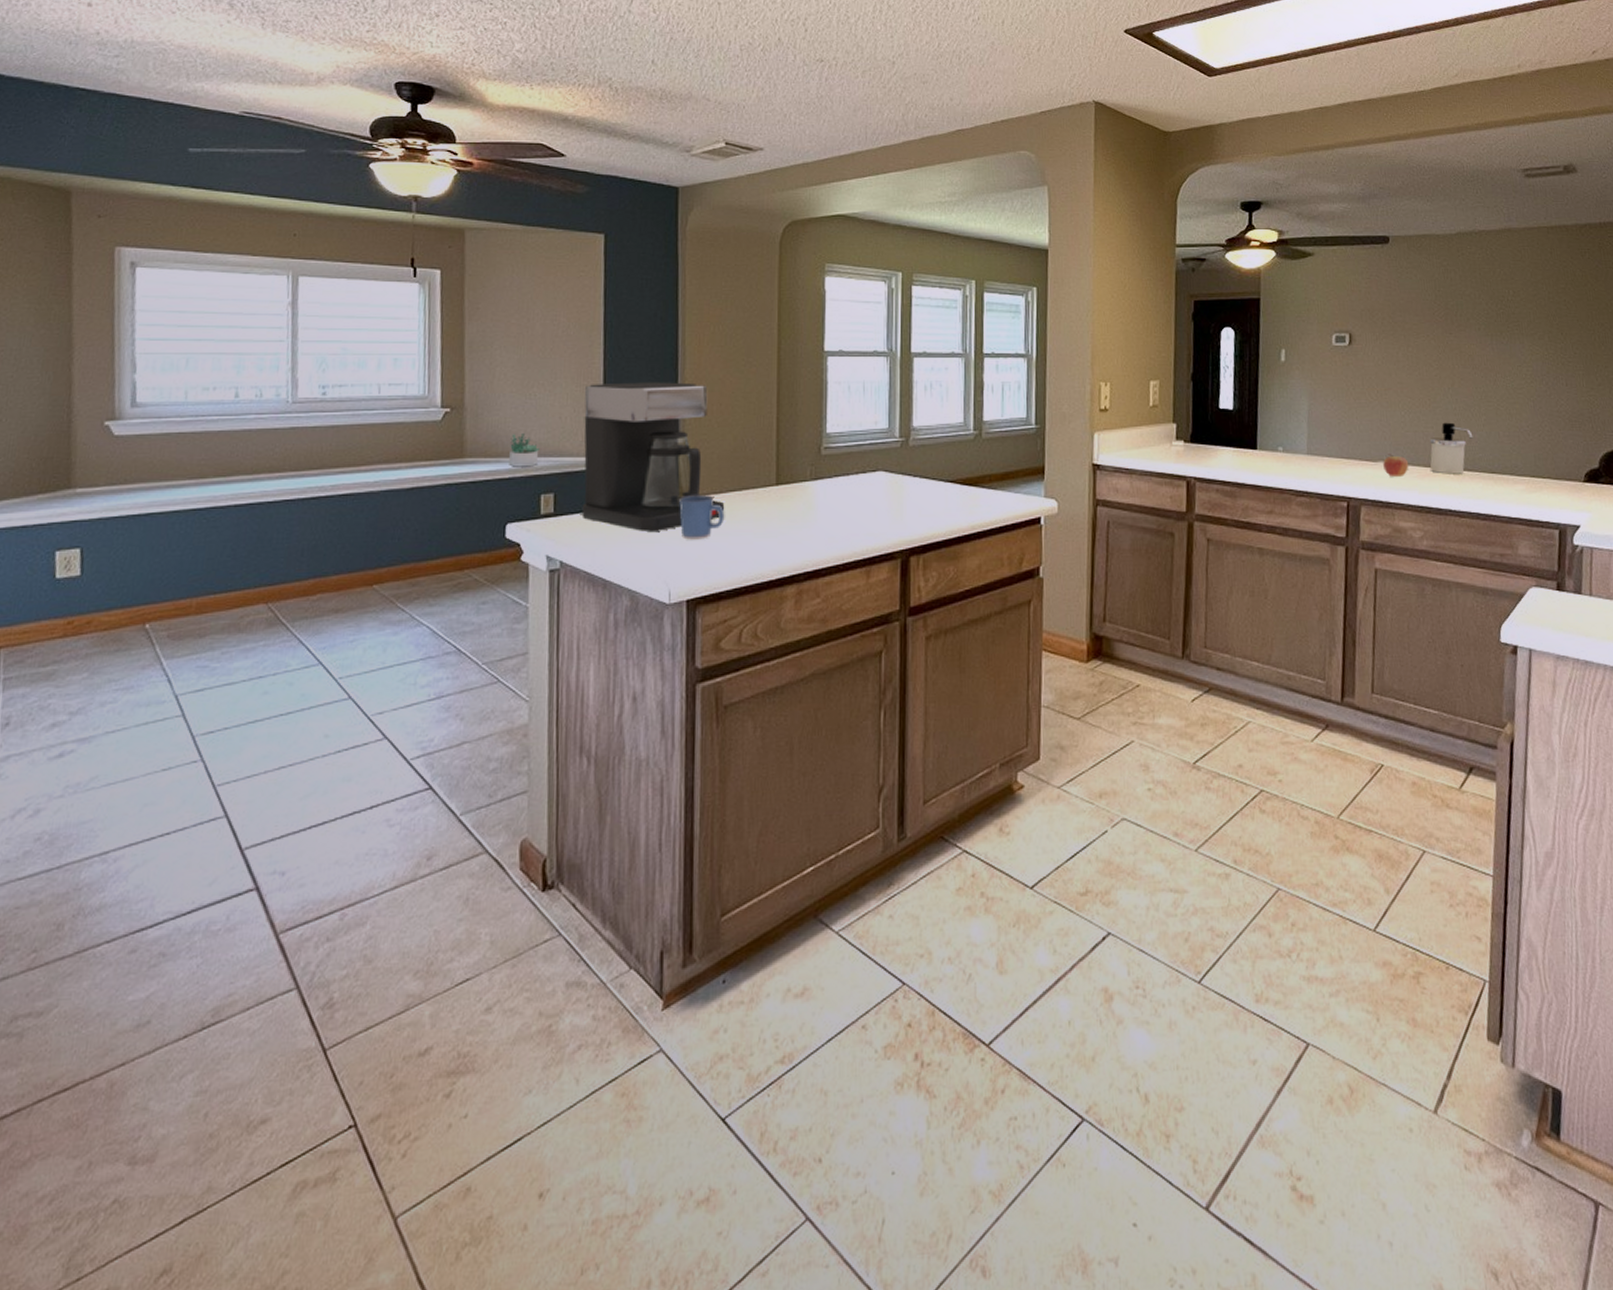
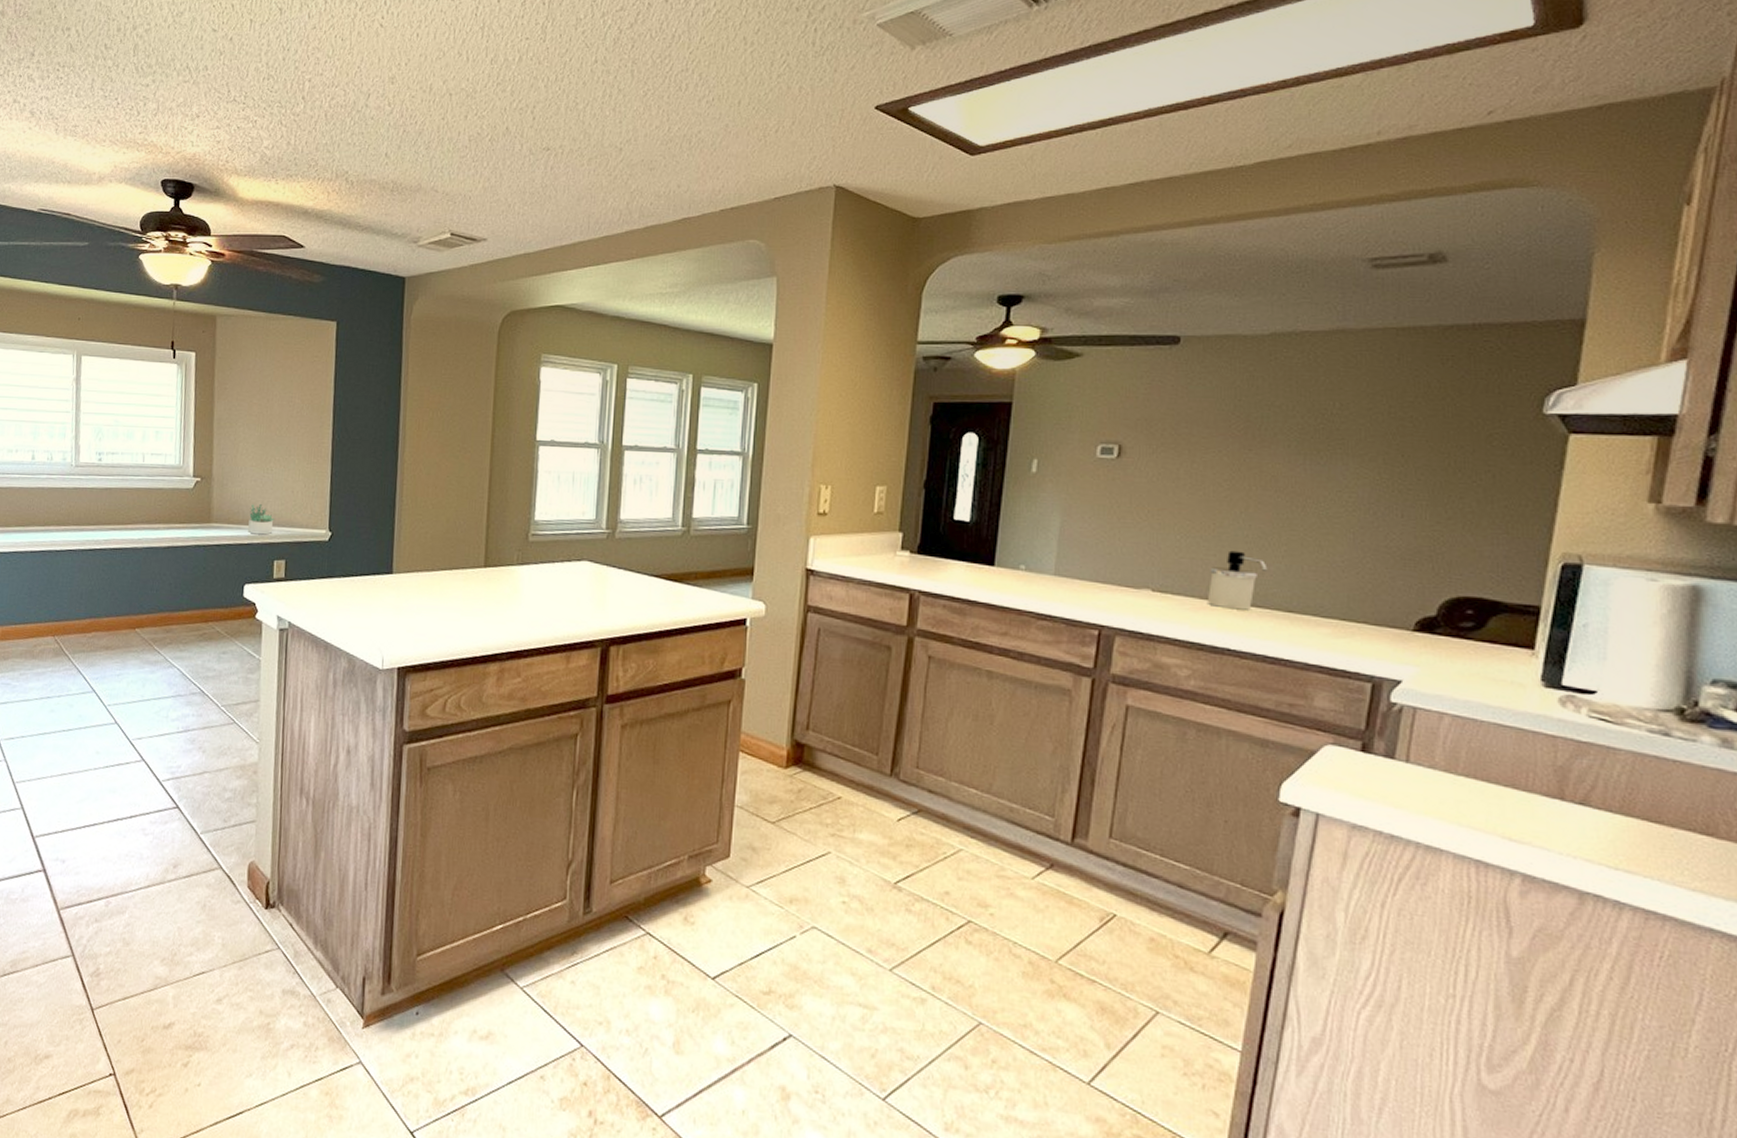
coffee maker: present [581,382,725,533] -> none [308,462,436,603]
mug: present [679,495,725,540] -> none [394,571,436,613]
fruit: present [1383,454,1409,478] -> none [1148,581,1180,609]

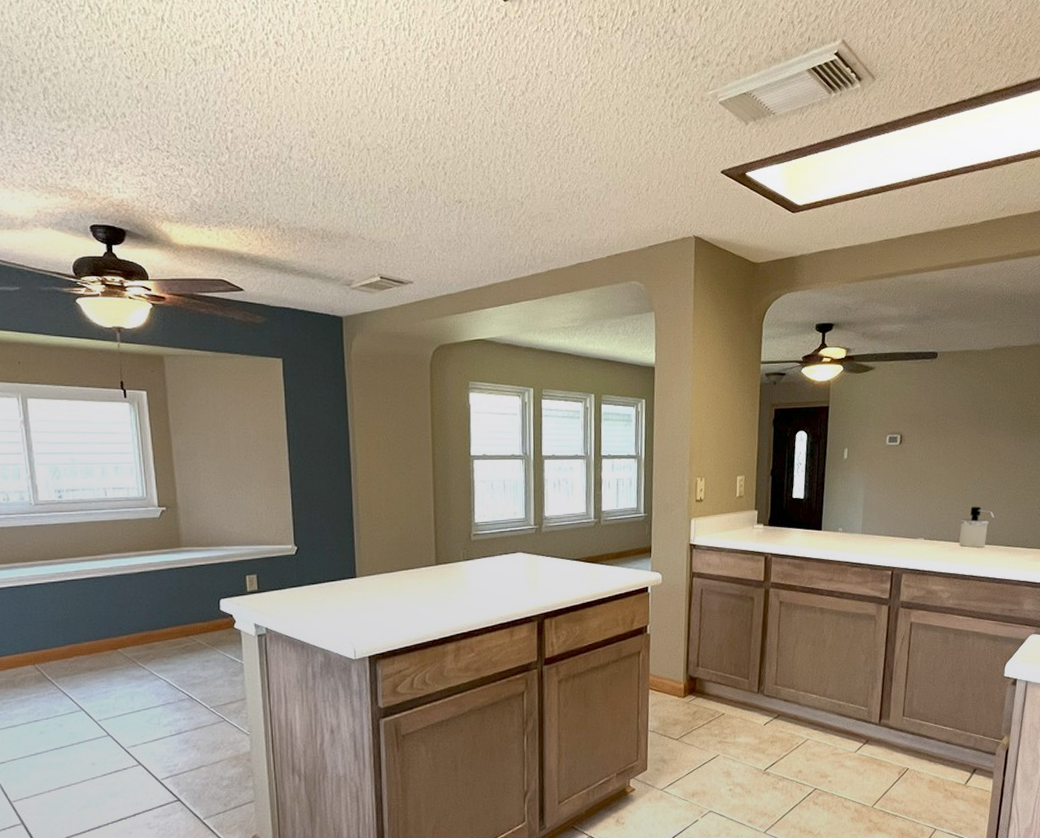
succulent plant: present [248,503,274,535] -> none [217,526,242,554]

